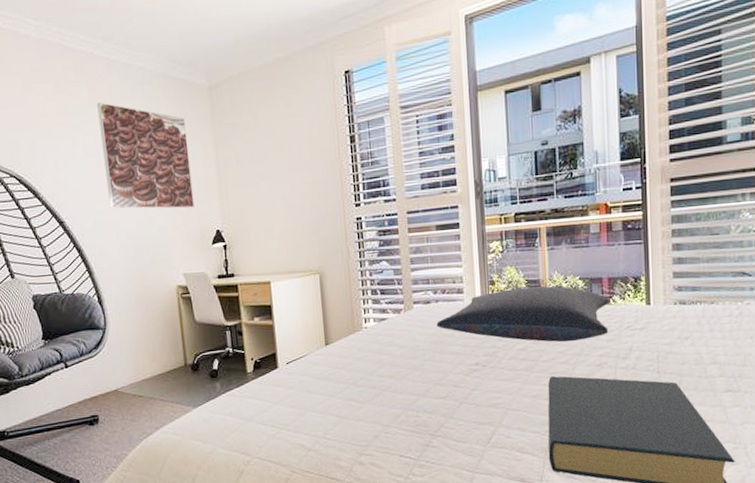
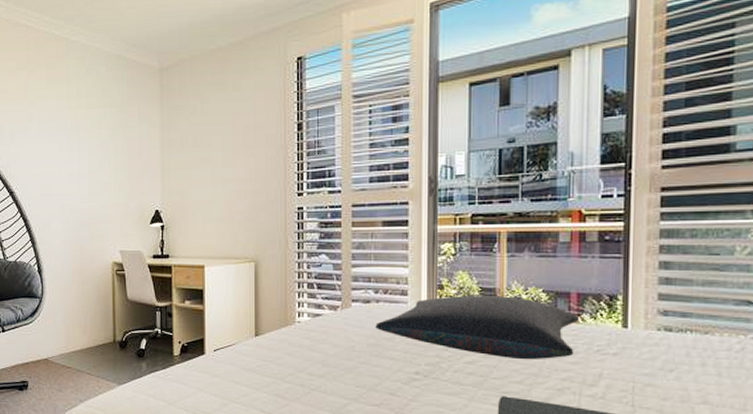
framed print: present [97,102,195,209] -> none [54,80,136,187]

